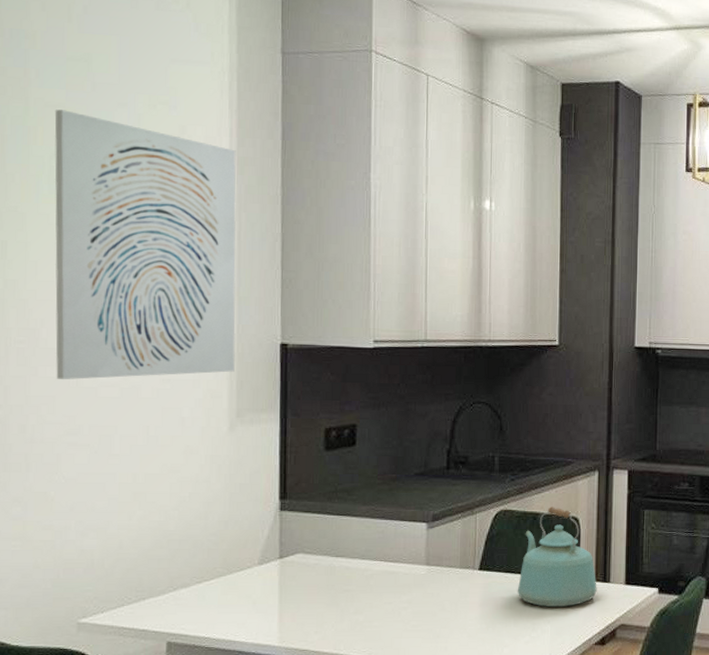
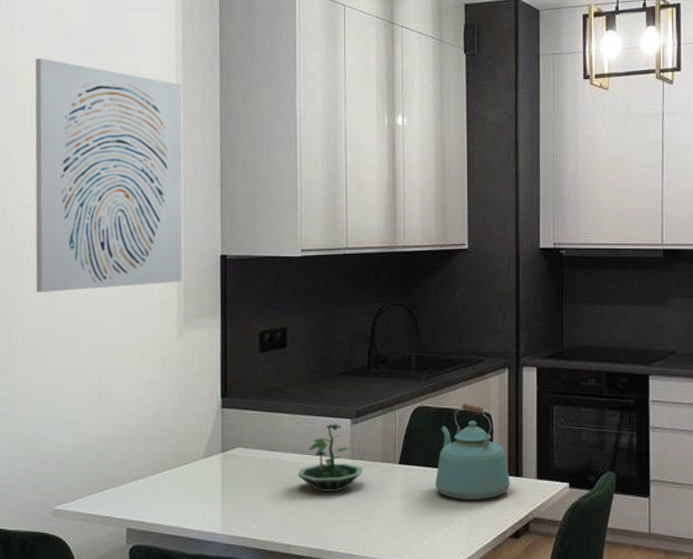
terrarium: none [366,528,439,600] -> present [297,424,363,492]

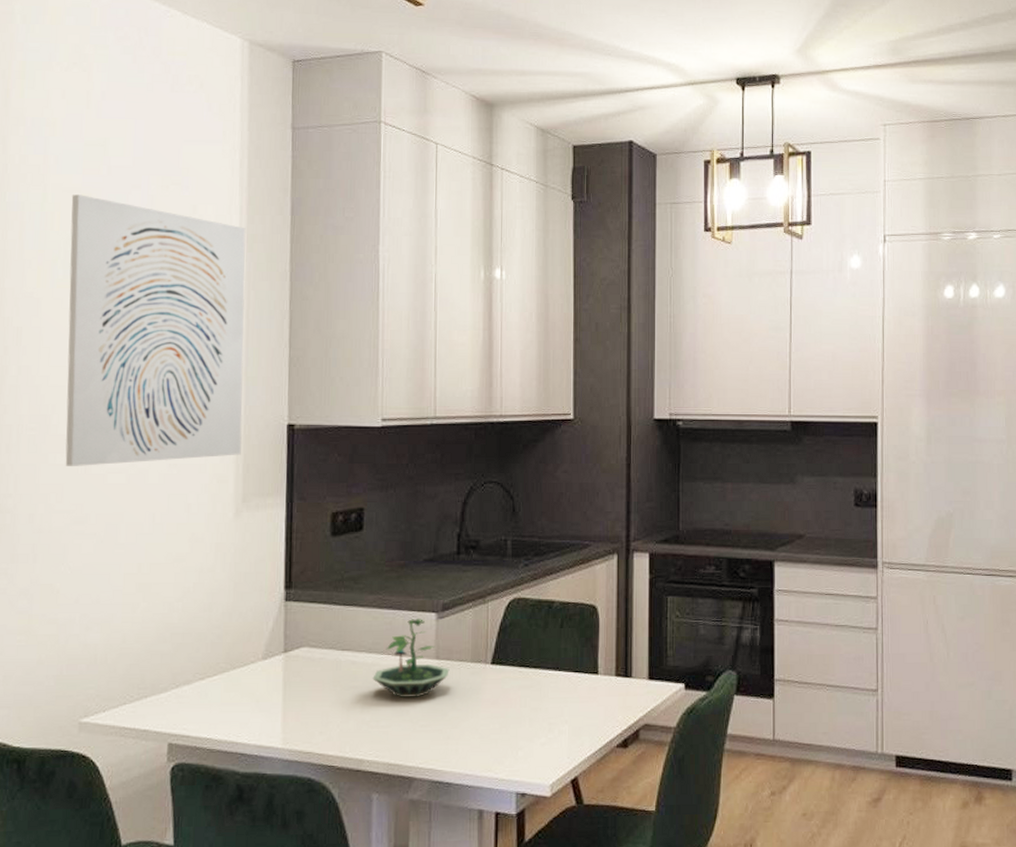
kettle: present [435,403,510,500] -> none [532,594,618,705]

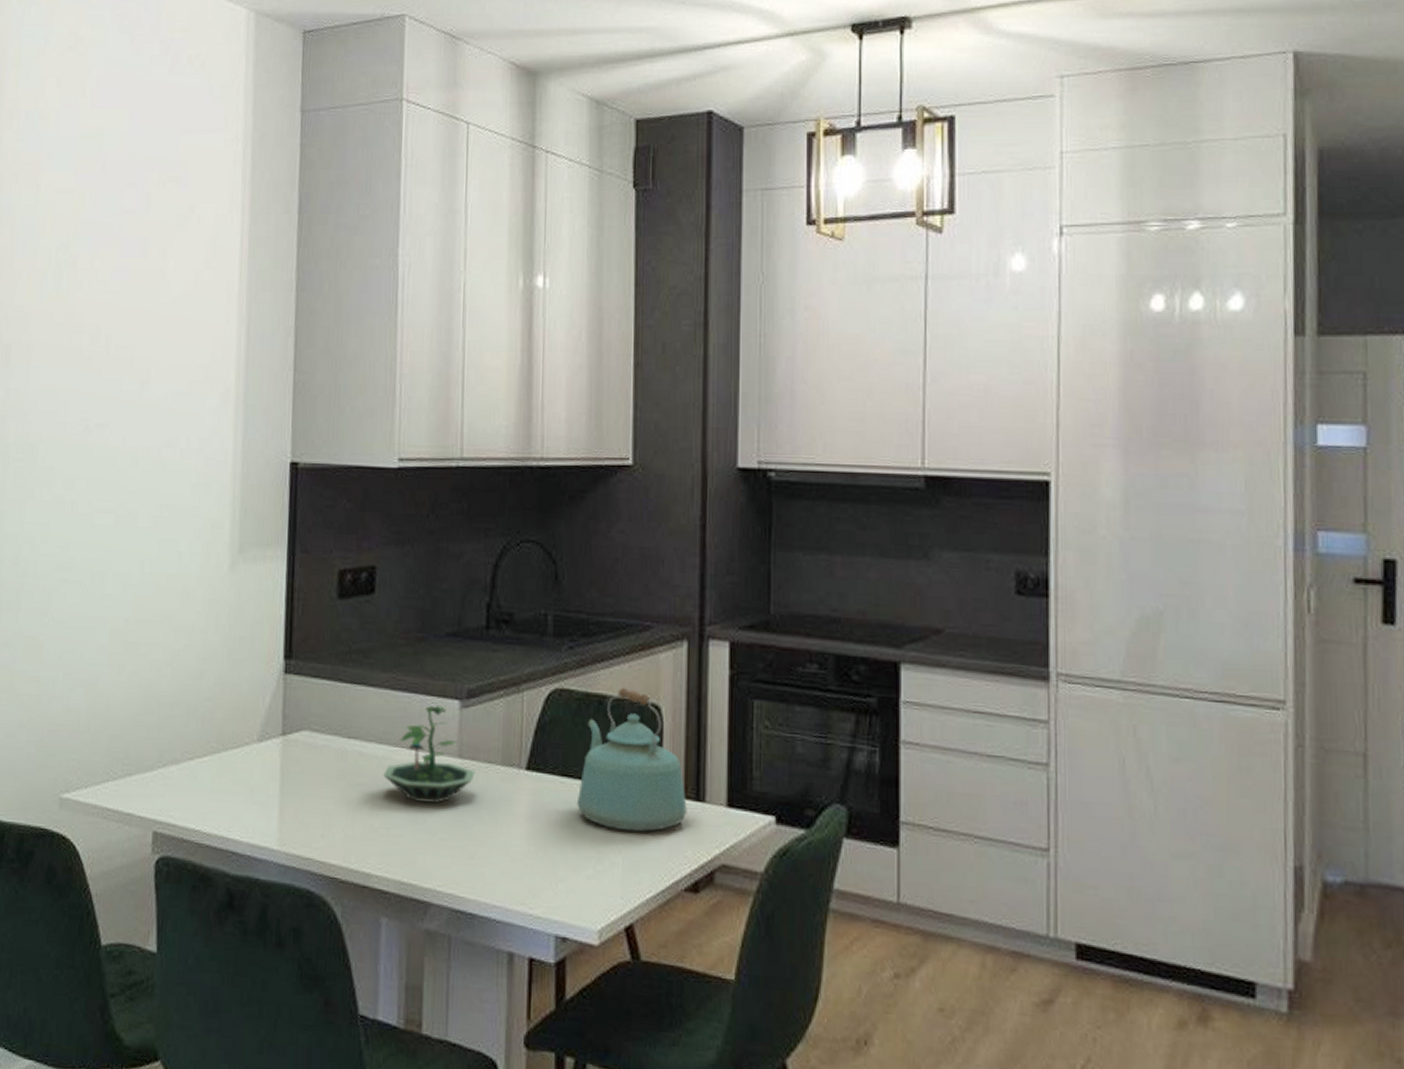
wall art: present [65,194,246,466] -> none [51,195,248,504]
kettle: none [532,594,618,705] -> present [576,688,687,832]

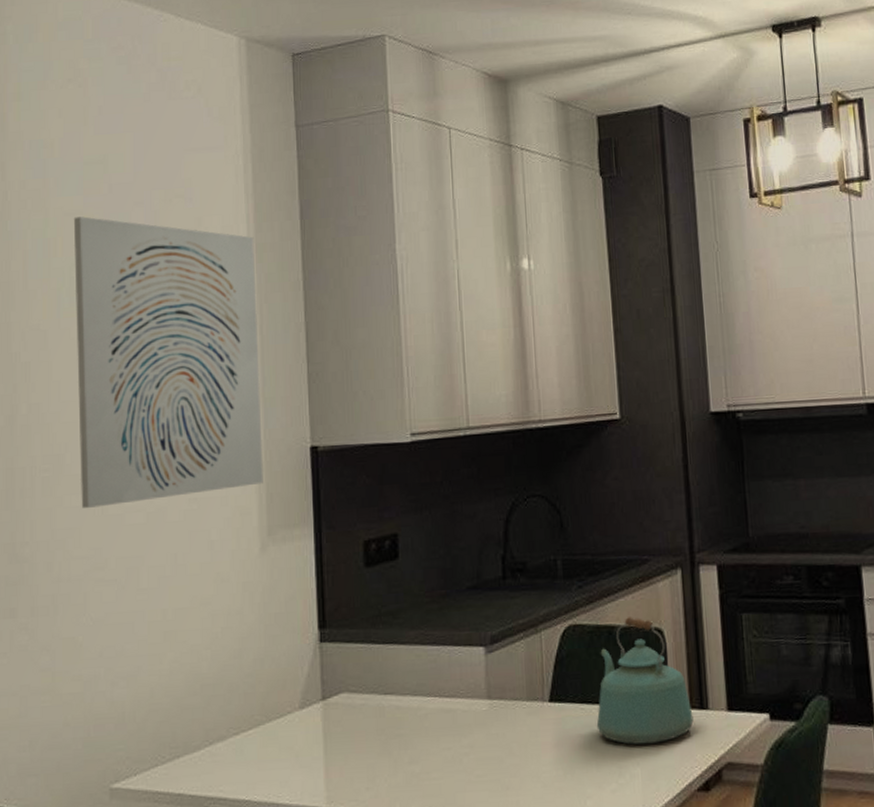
wall art: none [51,195,248,504] -> present [73,216,263,508]
terrarium: present [383,705,475,803] -> none [420,654,504,745]

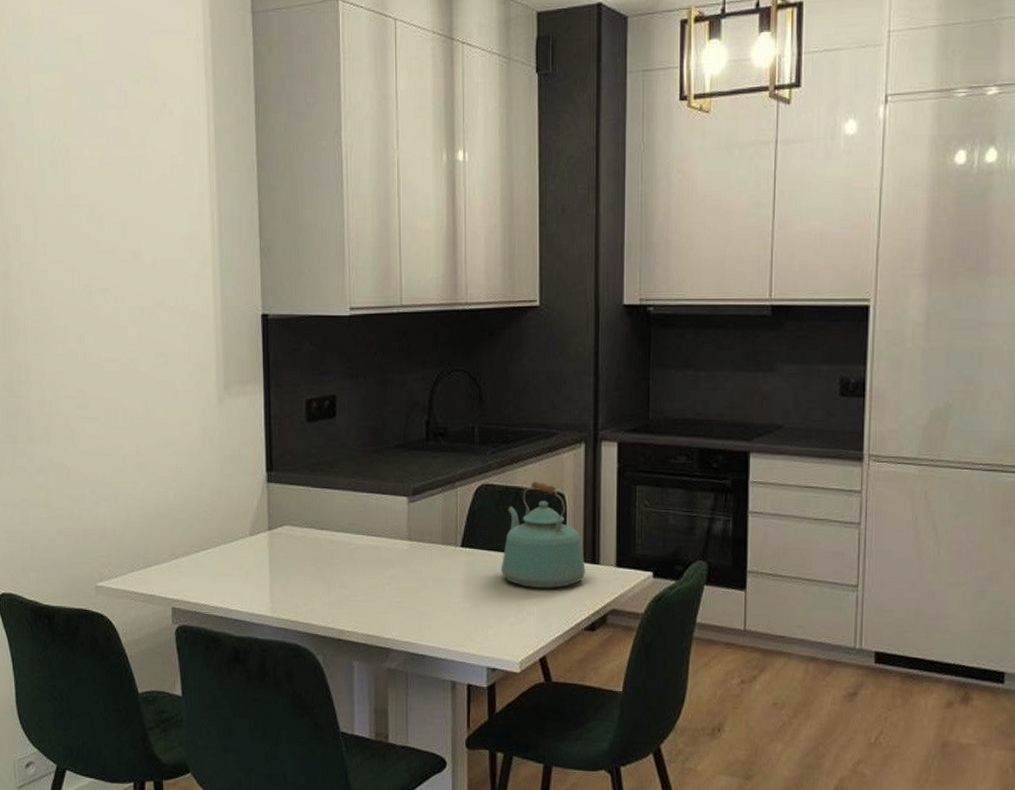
wall art: present [73,216,263,508] -> none [53,93,221,355]

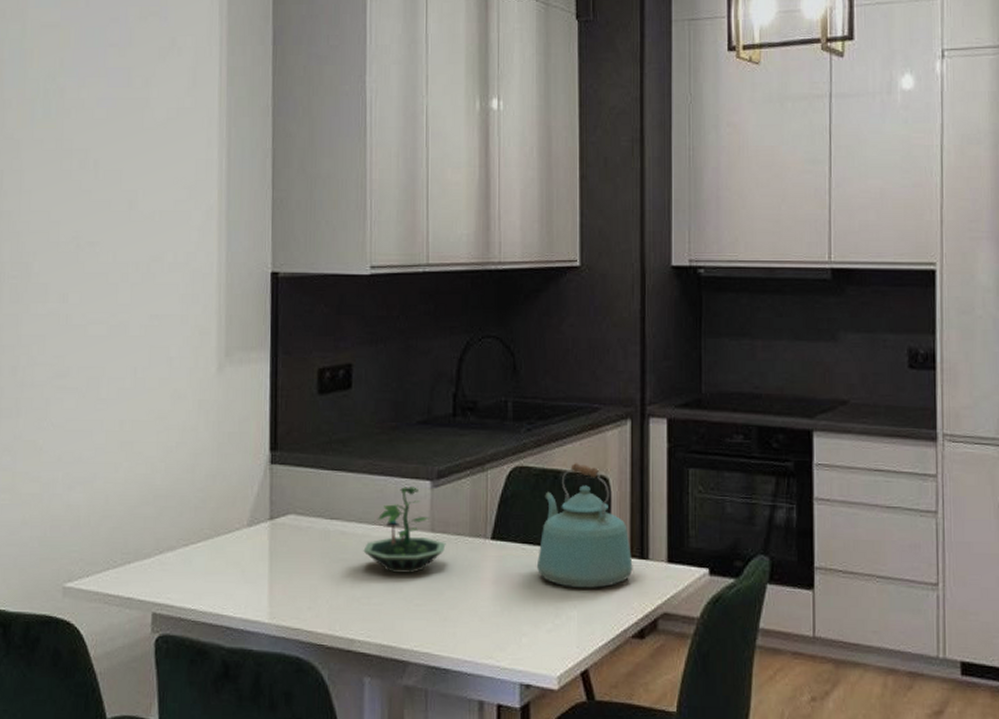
terrarium: none [350,502,422,575] -> present [363,487,446,573]

